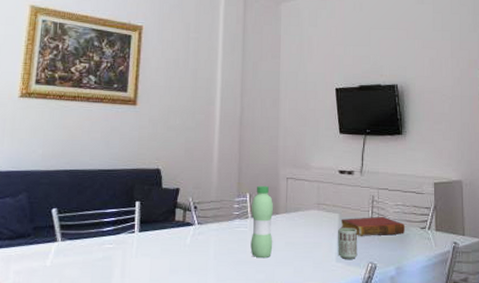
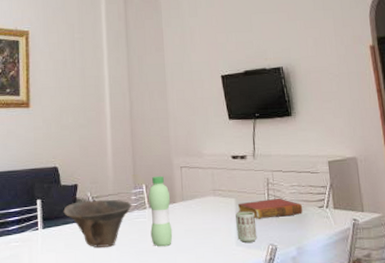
bowl: none [162,206,234,255] -> present [63,199,132,248]

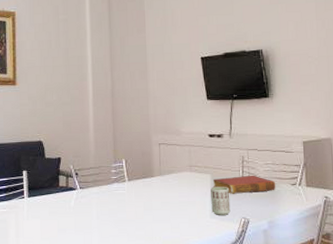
bowl: present [63,199,132,248] -> none [47,172,112,216]
water bottle: present [148,176,173,247] -> none [128,151,150,217]

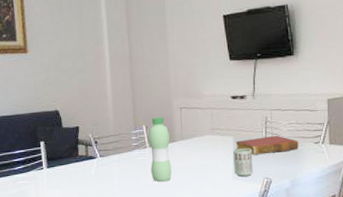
water bottle: none [128,151,150,217] -> present [148,116,172,182]

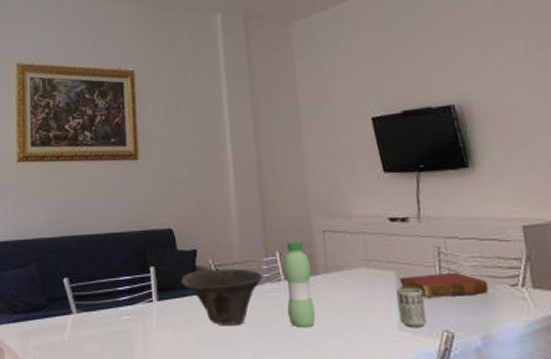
bowl: none [66,140,133,184] -> present [181,268,263,325]

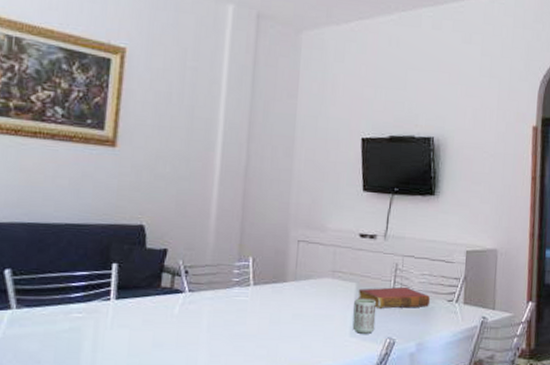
bowl: present [181,268,263,325] -> none [145,270,233,327]
water bottle: present [283,241,316,328] -> none [251,248,280,332]

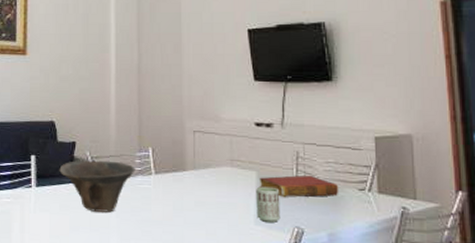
bowl: none [145,270,233,327] -> present [59,160,135,213]

